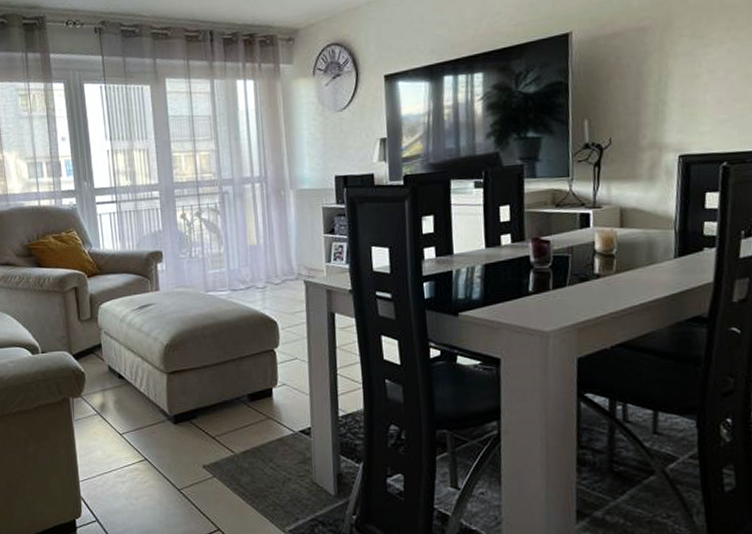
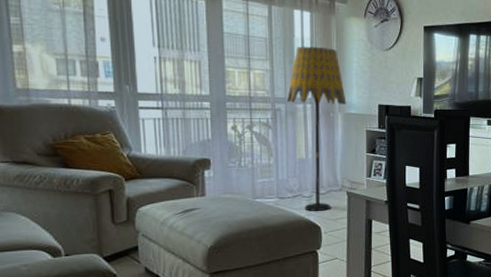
floor lamp: none [234,117,298,304] -> present [286,46,347,211]

